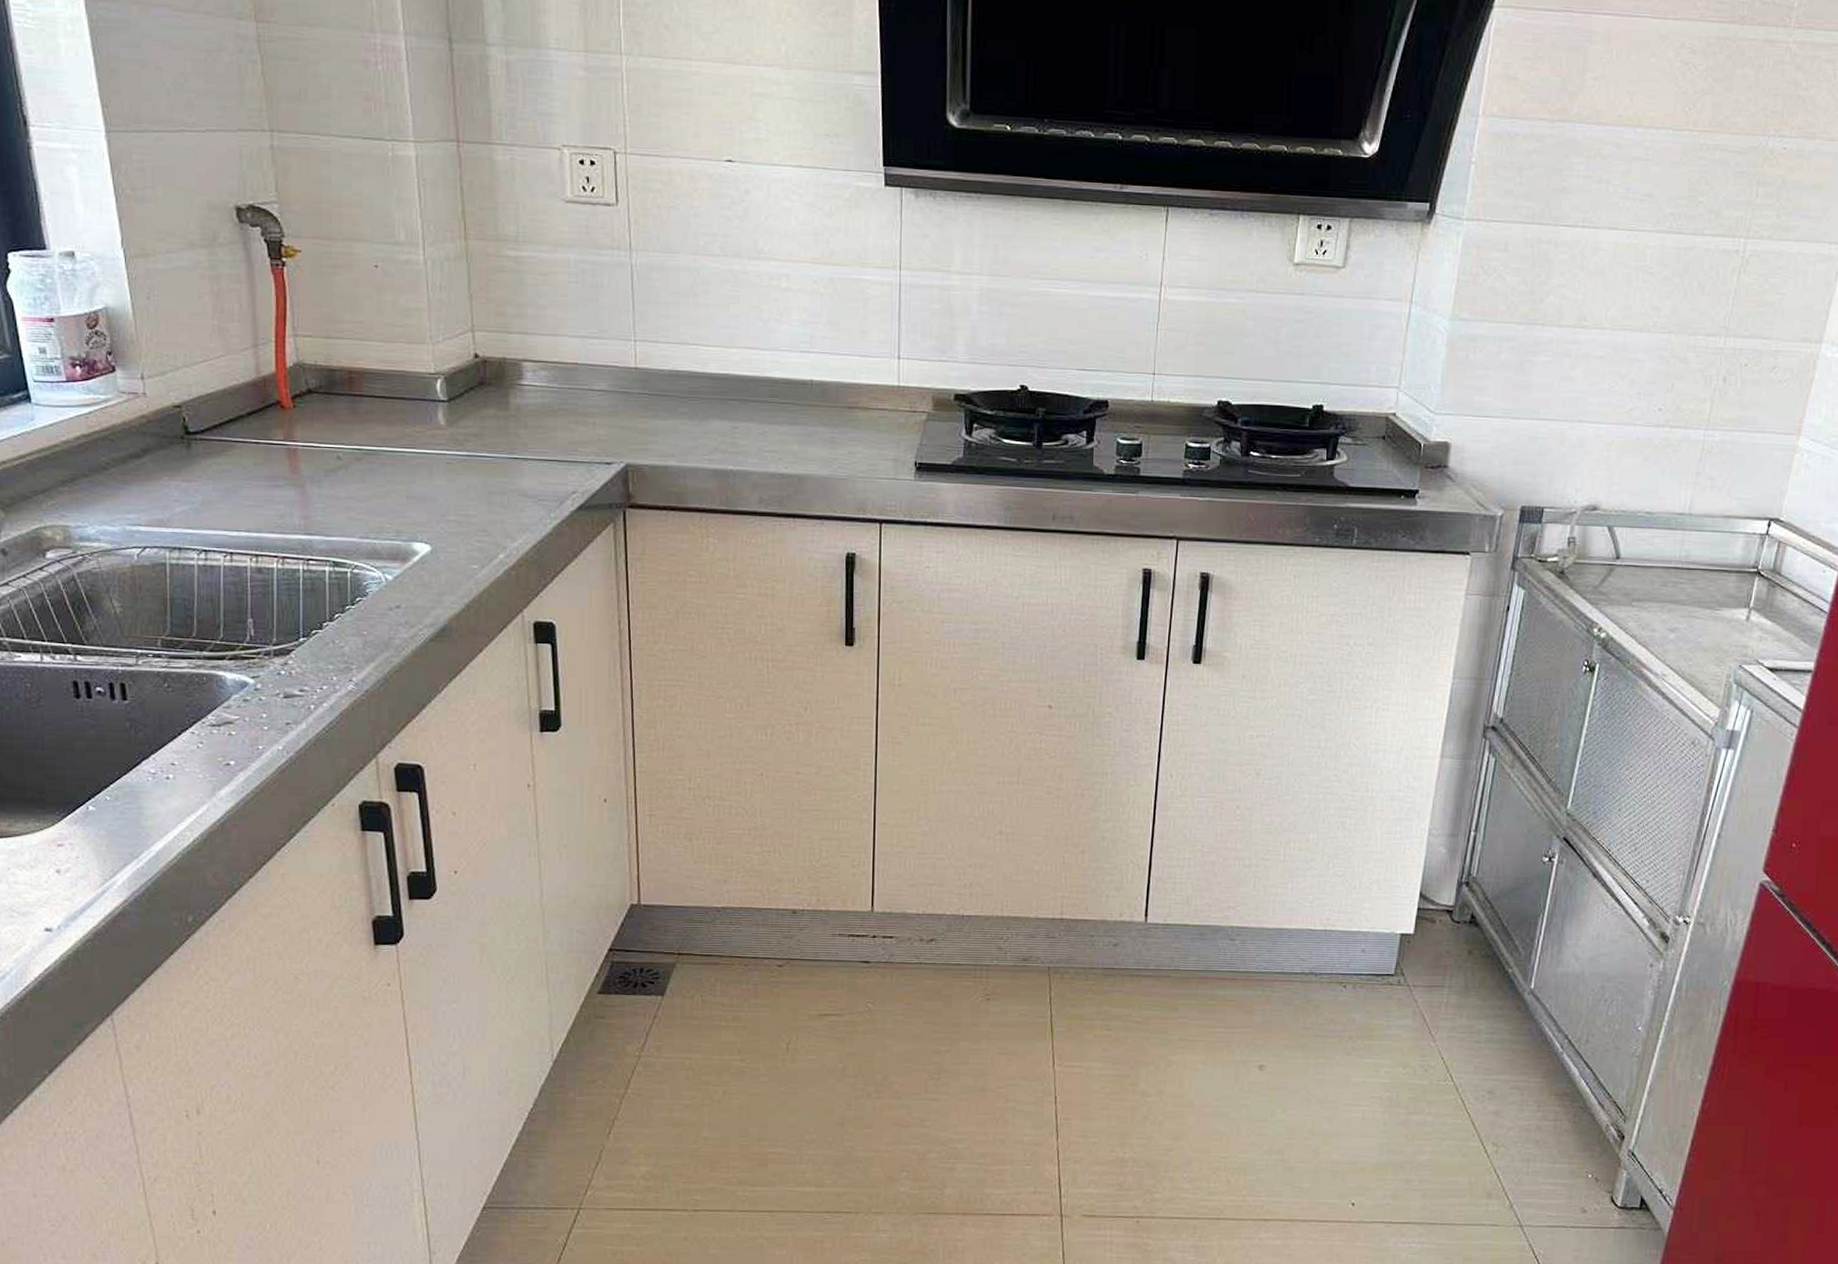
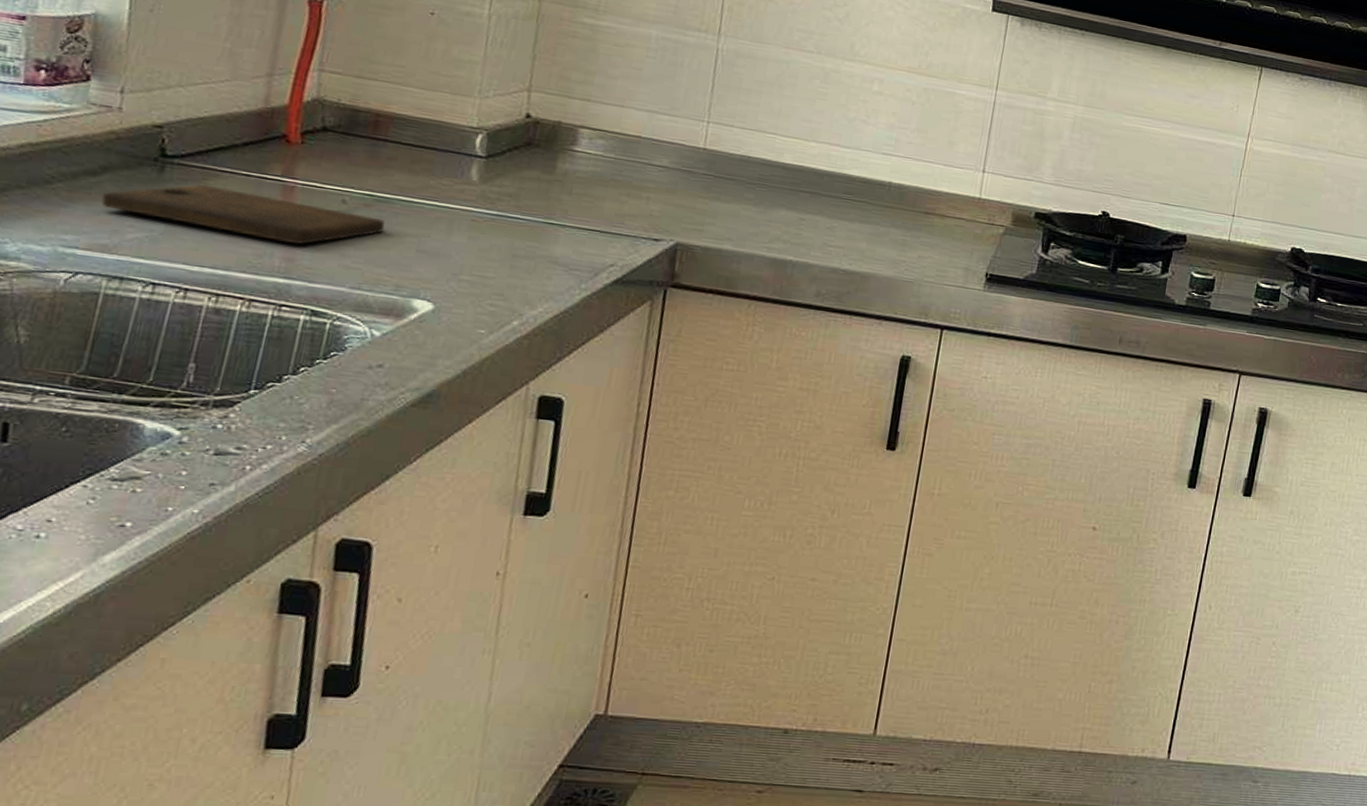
cutting board: none [149,455,377,502] -> present [101,183,385,244]

